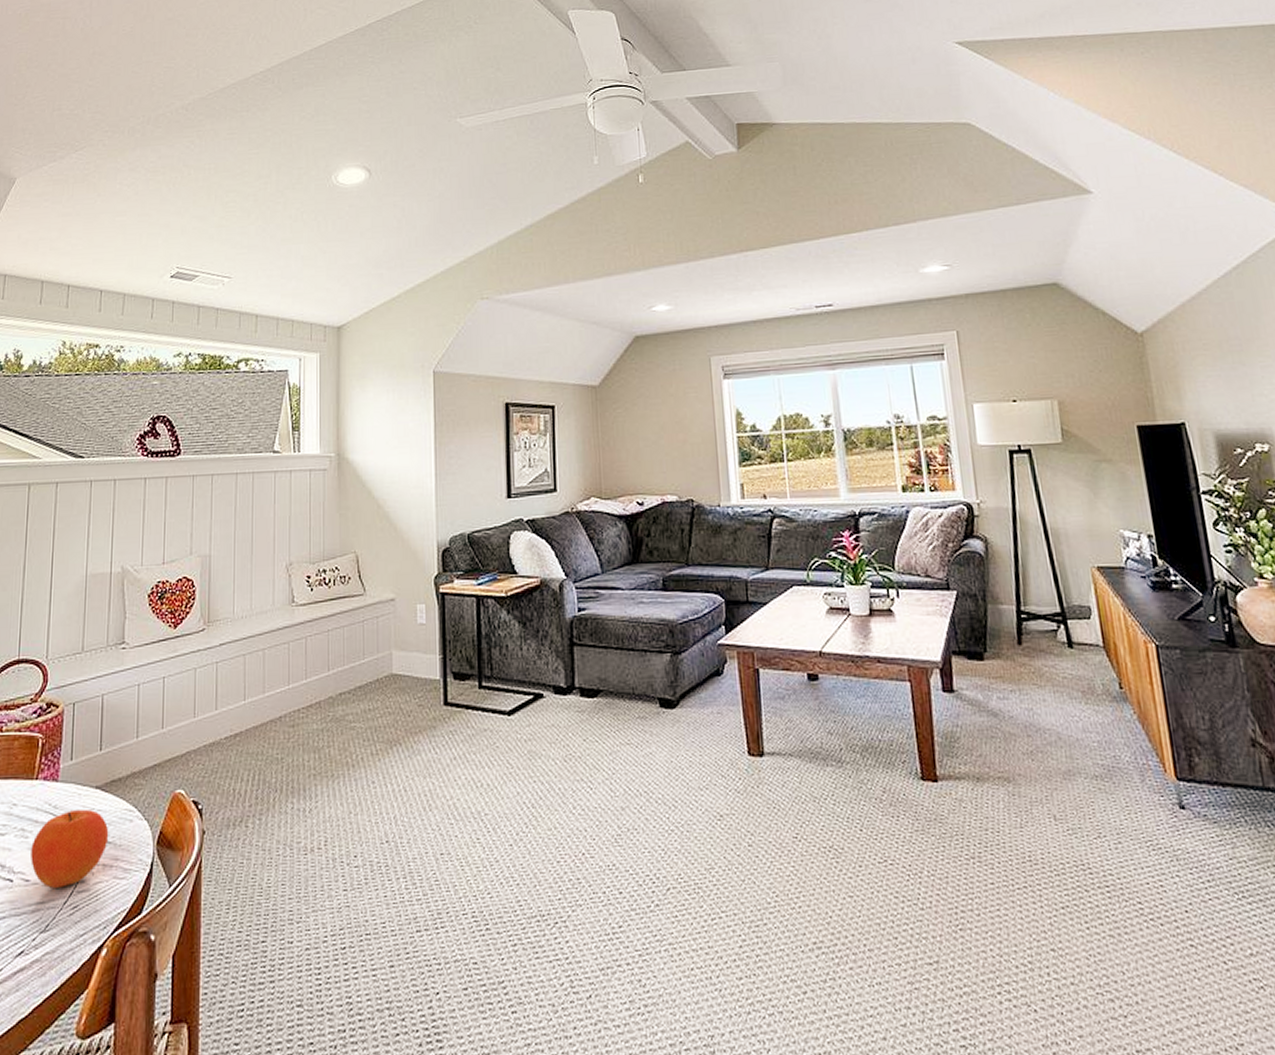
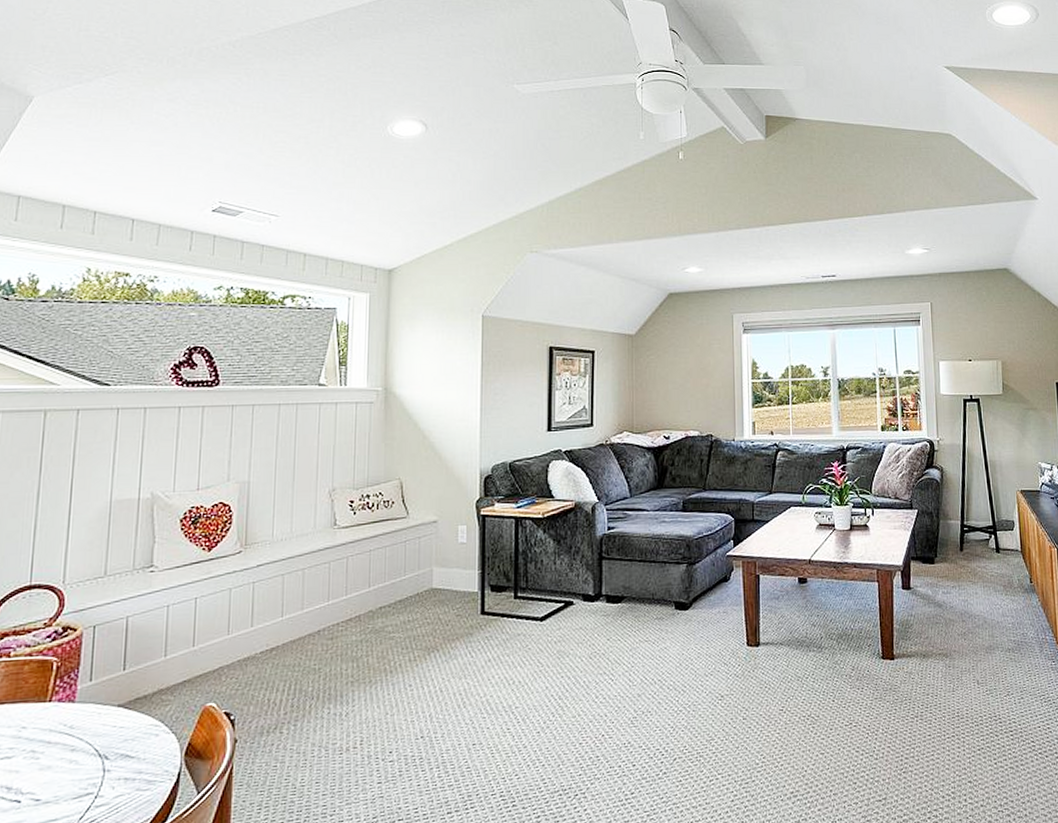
fruit: present [31,810,109,888] -> none [42,727,132,805]

